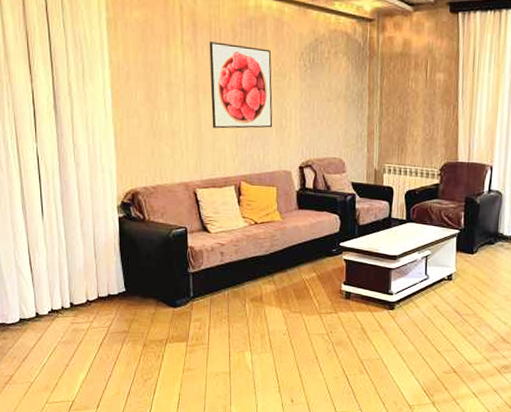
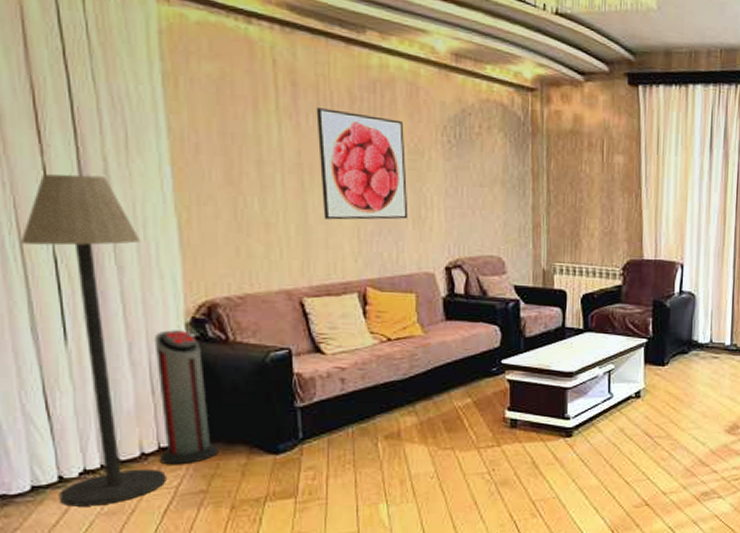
floor lamp: none [18,96,102,336] -> present [21,174,166,507]
air purifier: none [97,210,136,311] -> present [154,330,219,465]

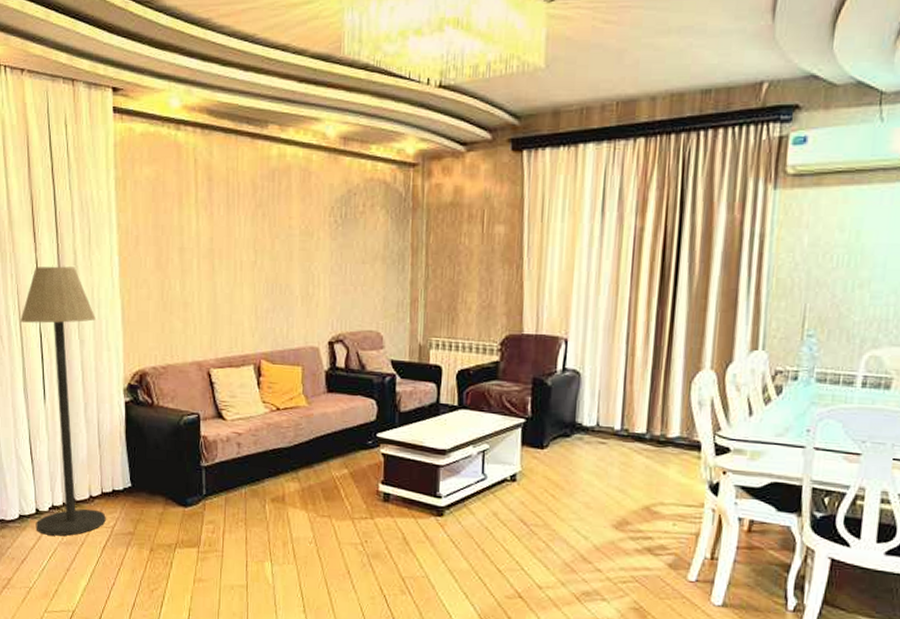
air purifier: present [154,330,219,465] -> none [101,394,143,509]
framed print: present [316,108,408,220] -> none [226,198,298,299]

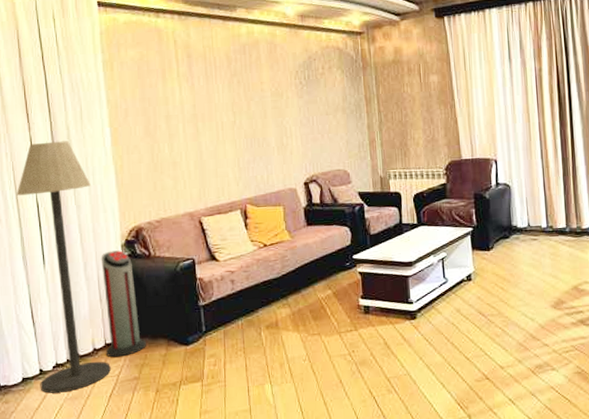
air purifier: none [101,394,143,509] -> present [101,250,146,358]

